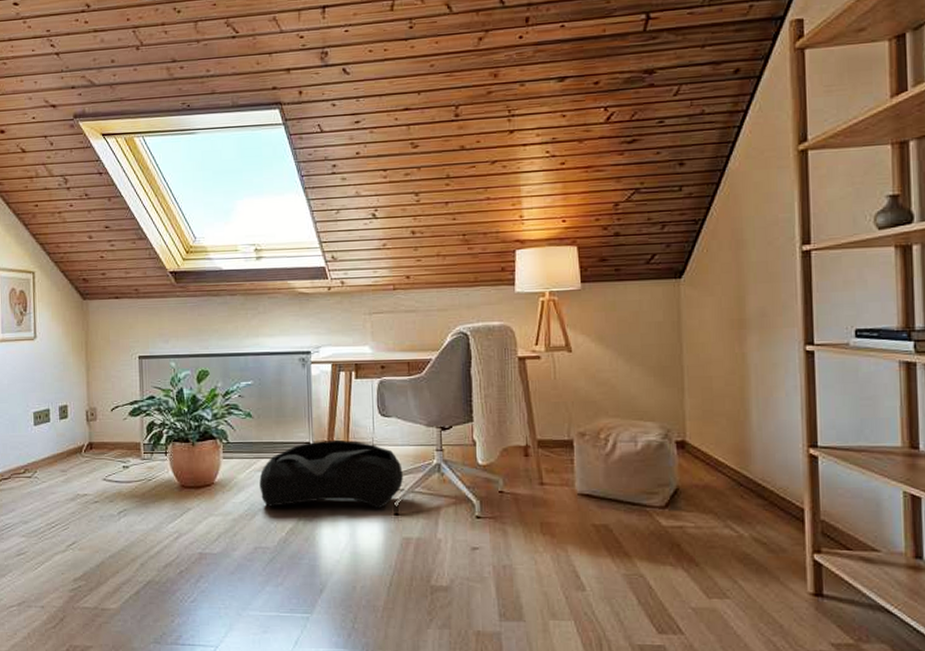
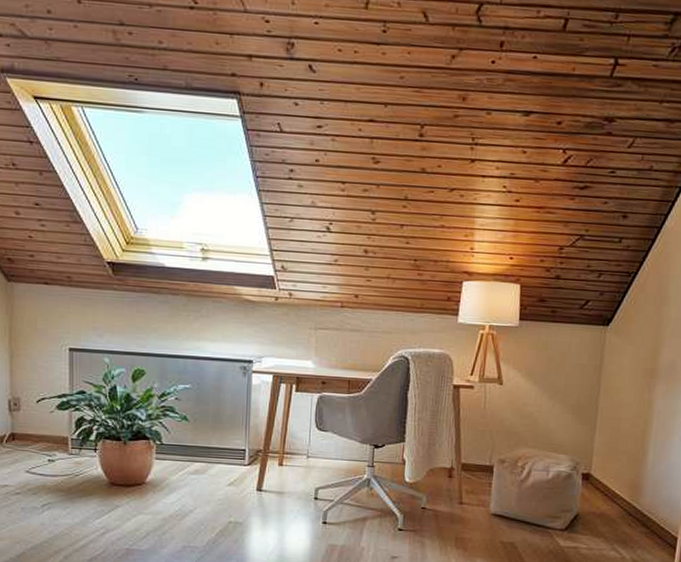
bag: present [259,439,403,509] -> none [192,449,334,517]

